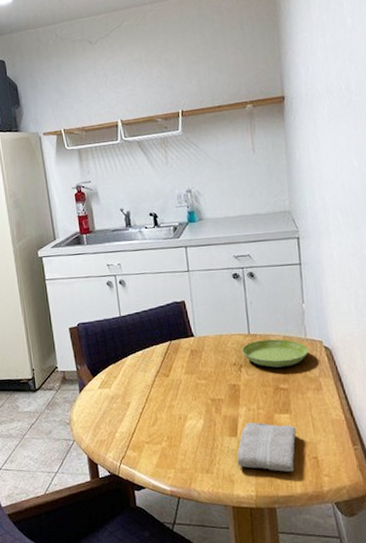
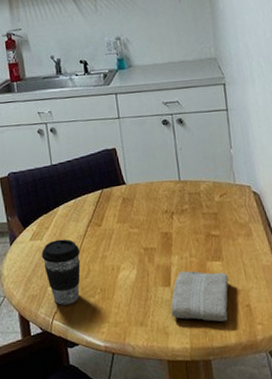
coffee cup: none [110,388,148,451] -> present [41,239,81,305]
saucer: present [242,339,309,368] -> none [173,185,239,214]

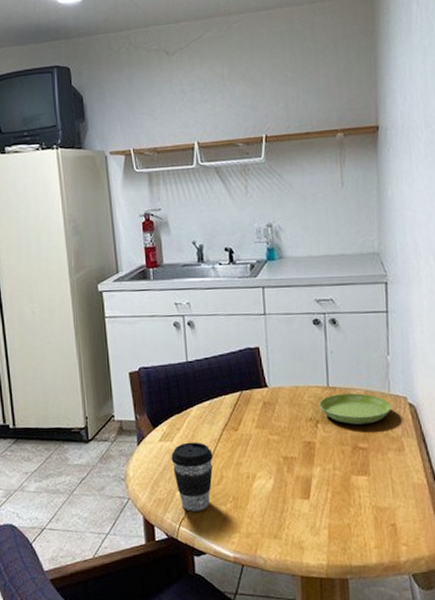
washcloth: present [171,271,229,322] -> none [308,484,374,539]
saucer: none [173,185,239,214] -> present [319,393,392,425]

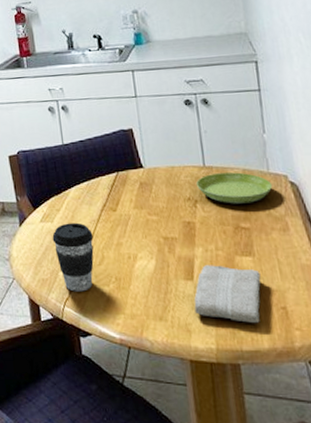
washcloth: none [308,484,374,539] -> present [194,265,261,323]

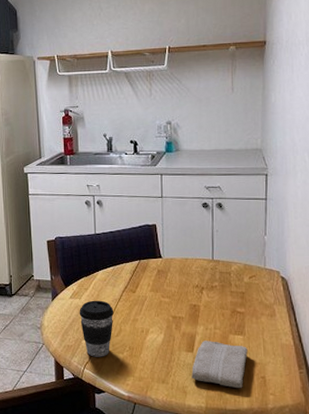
saucer: present [196,172,273,204] -> none [205,266,267,292]

